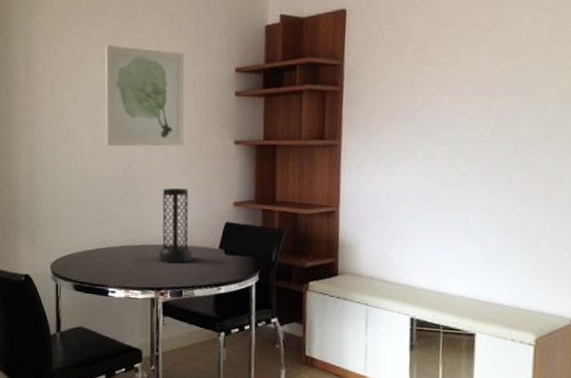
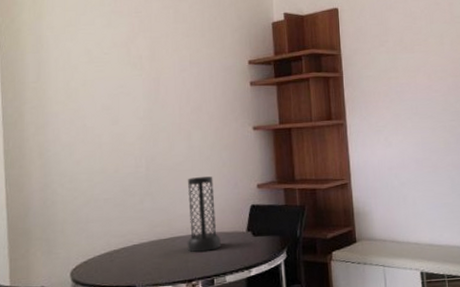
wall art: present [105,45,185,147] -> none [121,43,205,141]

